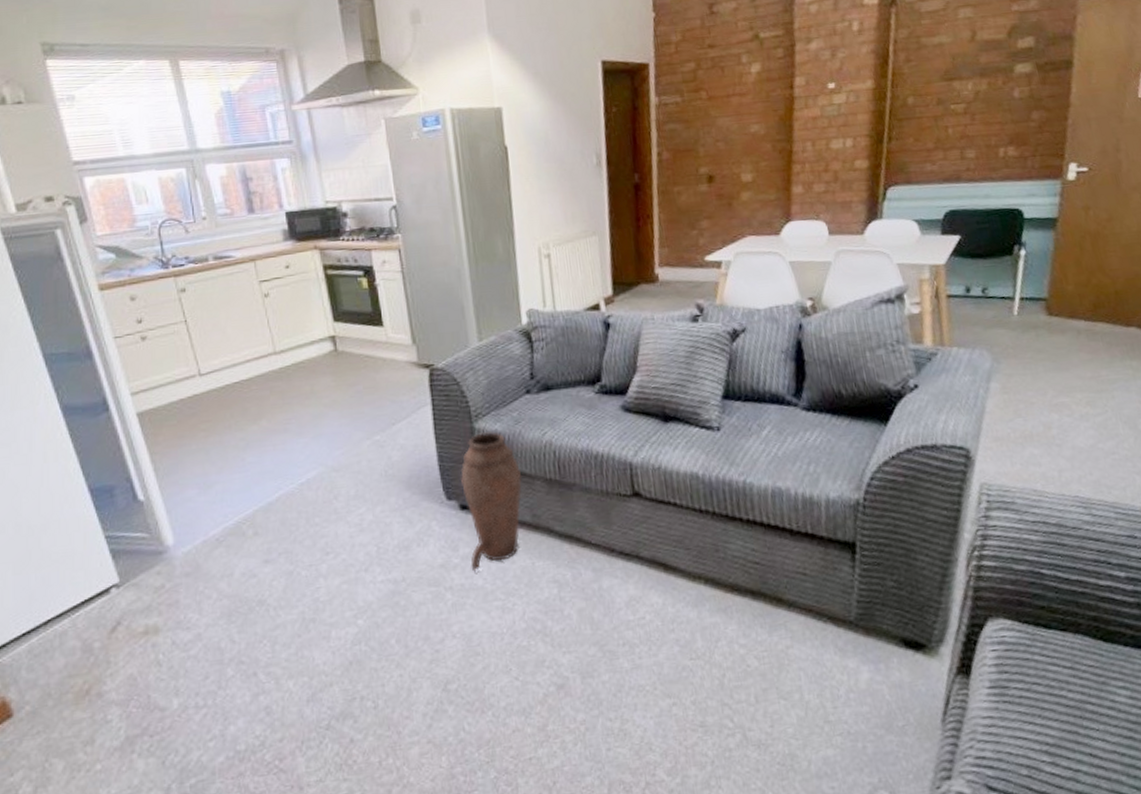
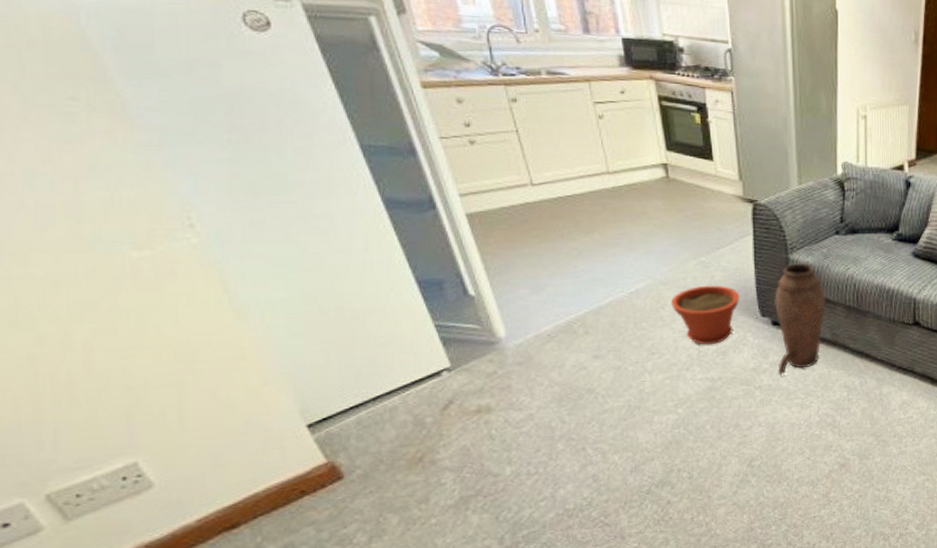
plant pot: none [344,466,421,540] -> present [670,285,740,345]

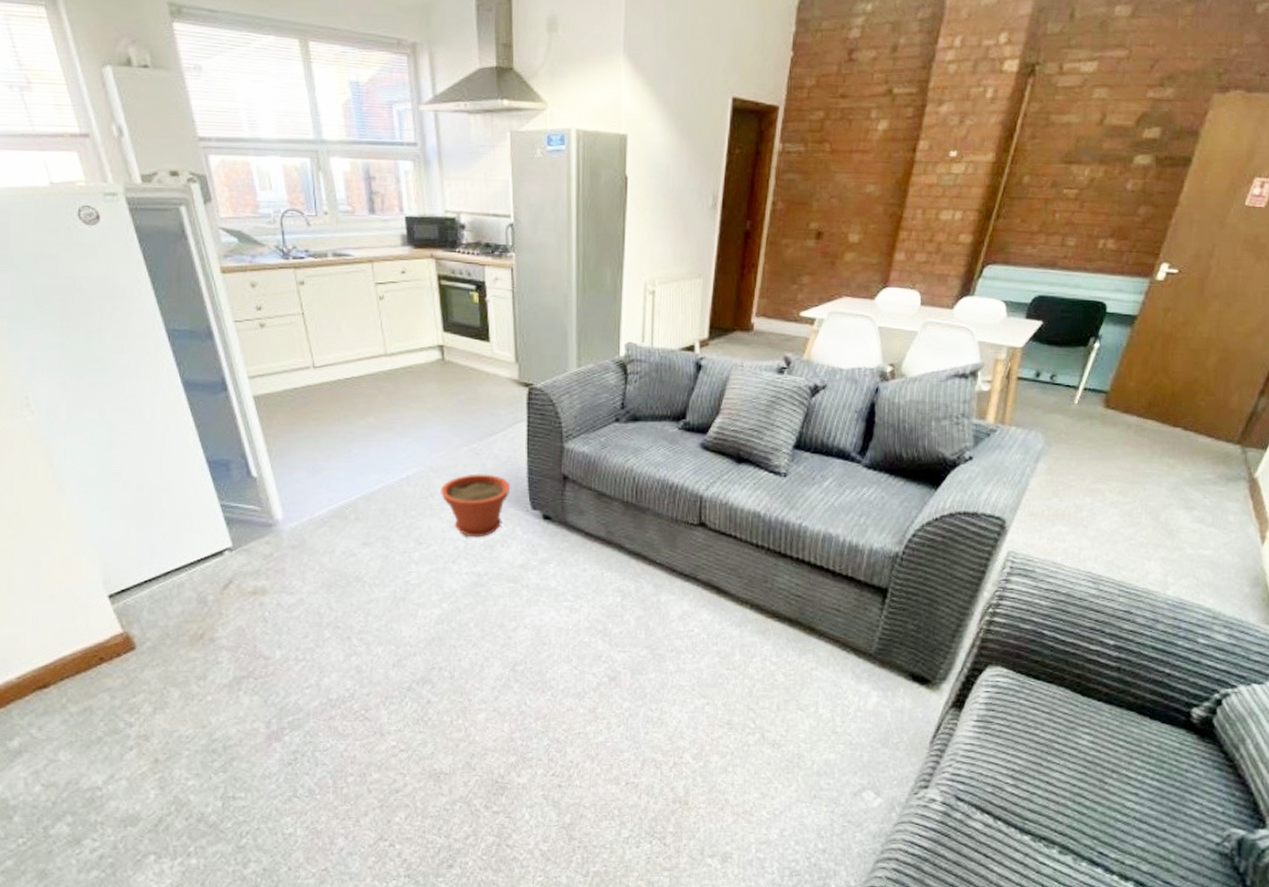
vase: present [774,263,827,375] -> none [547,453,602,574]

